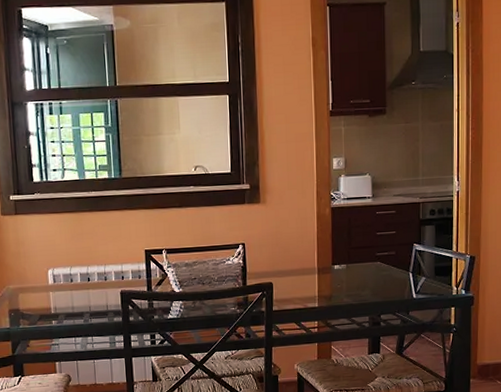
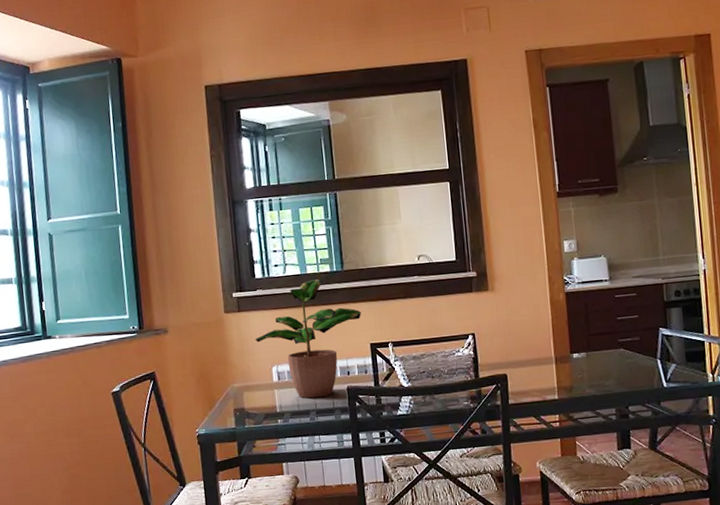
potted plant: none [32,184,137,301] -> present [255,278,361,398]

